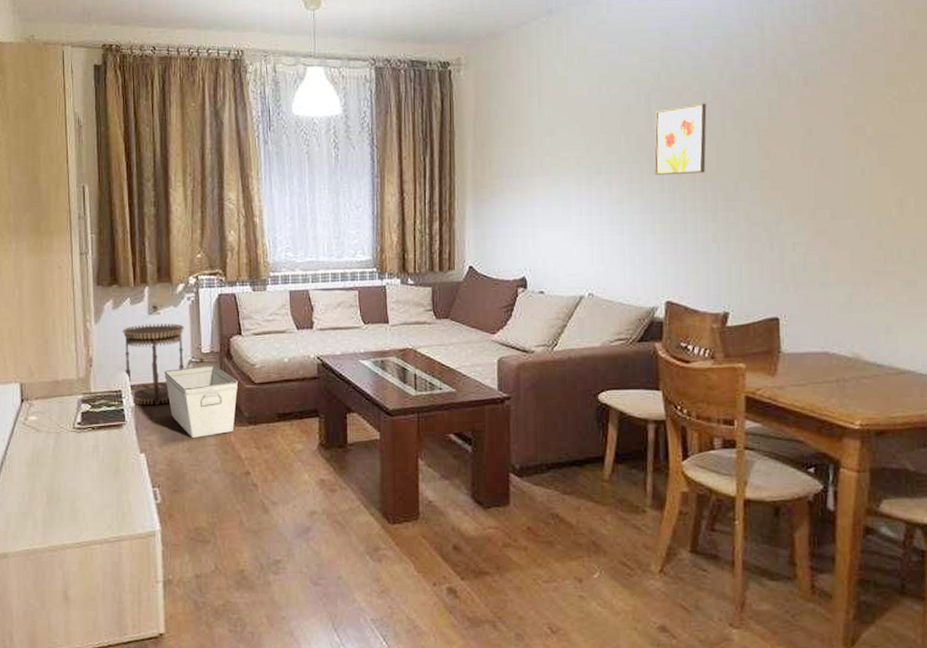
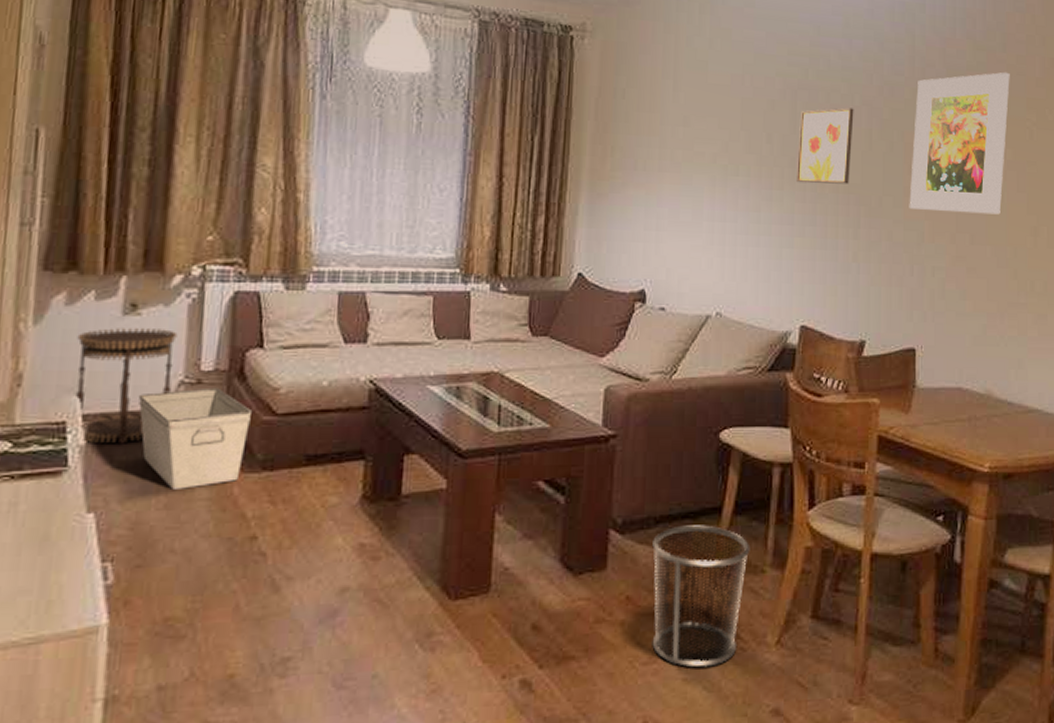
waste bin: none [546,471,632,588] -> present [652,525,751,668]
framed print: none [765,50,867,190] -> present [909,72,1010,215]

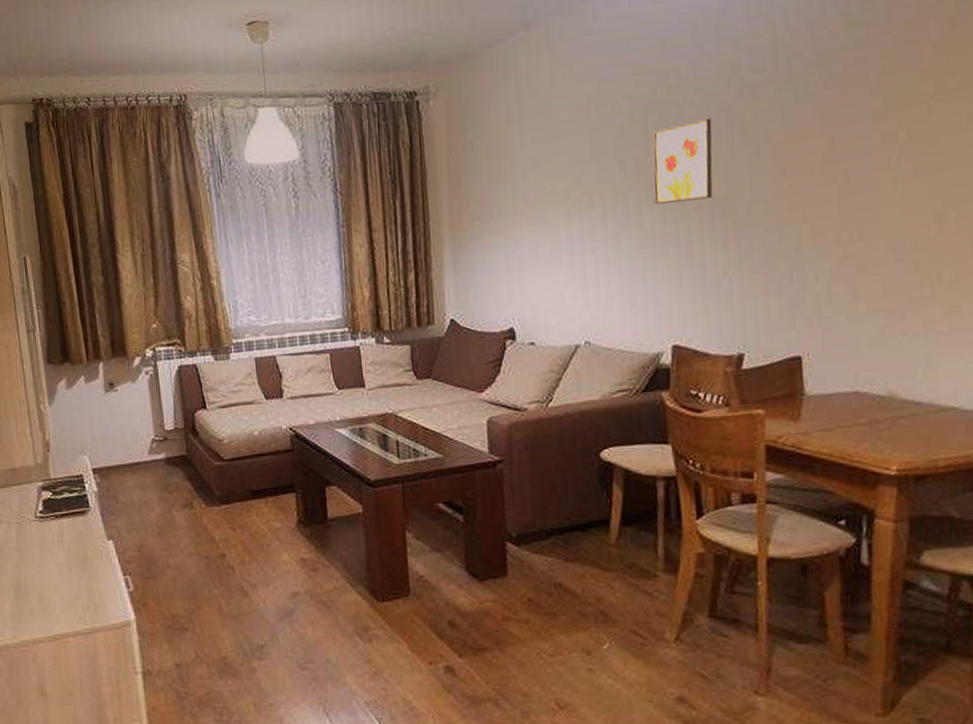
side table: present [76,328,178,444] -> none [78,400,148,489]
storage bin: present [138,387,253,489] -> none [126,442,207,521]
waste bin: present [652,525,751,668] -> none [546,536,641,660]
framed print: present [909,72,1010,215] -> none [782,44,898,214]

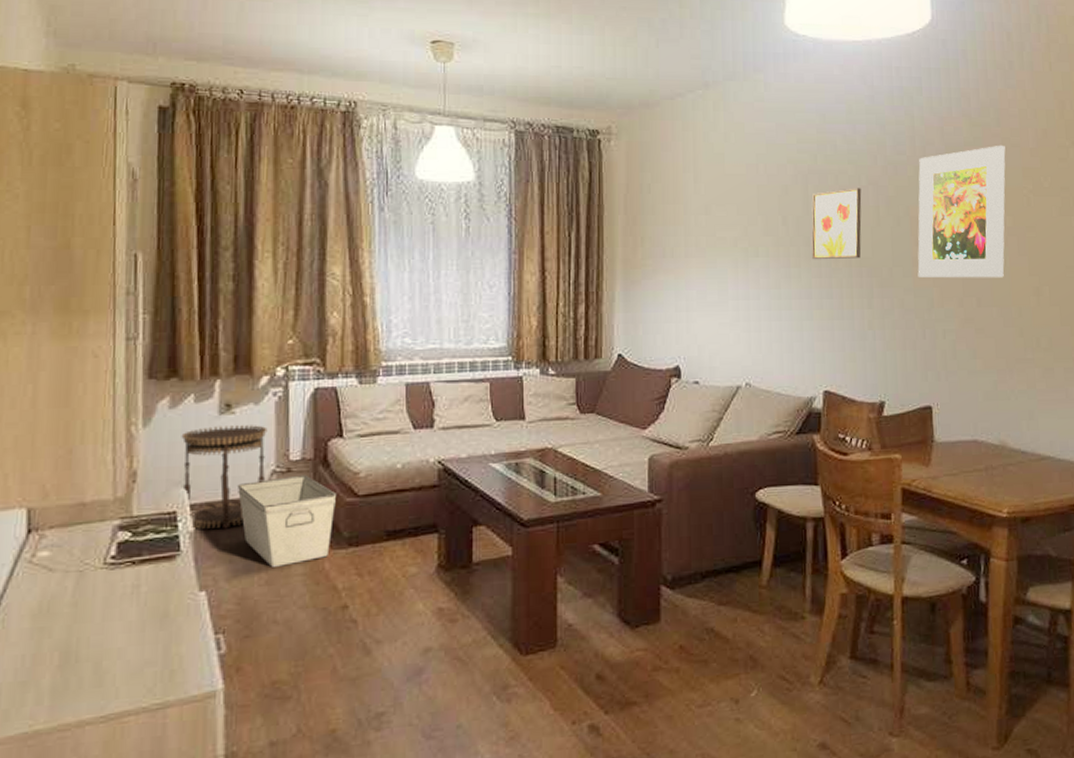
side table: none [78,400,148,489] -> present [181,425,268,529]
storage bin: none [126,442,207,521] -> present [237,474,337,567]
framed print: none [782,44,898,214] -> present [917,145,1006,278]

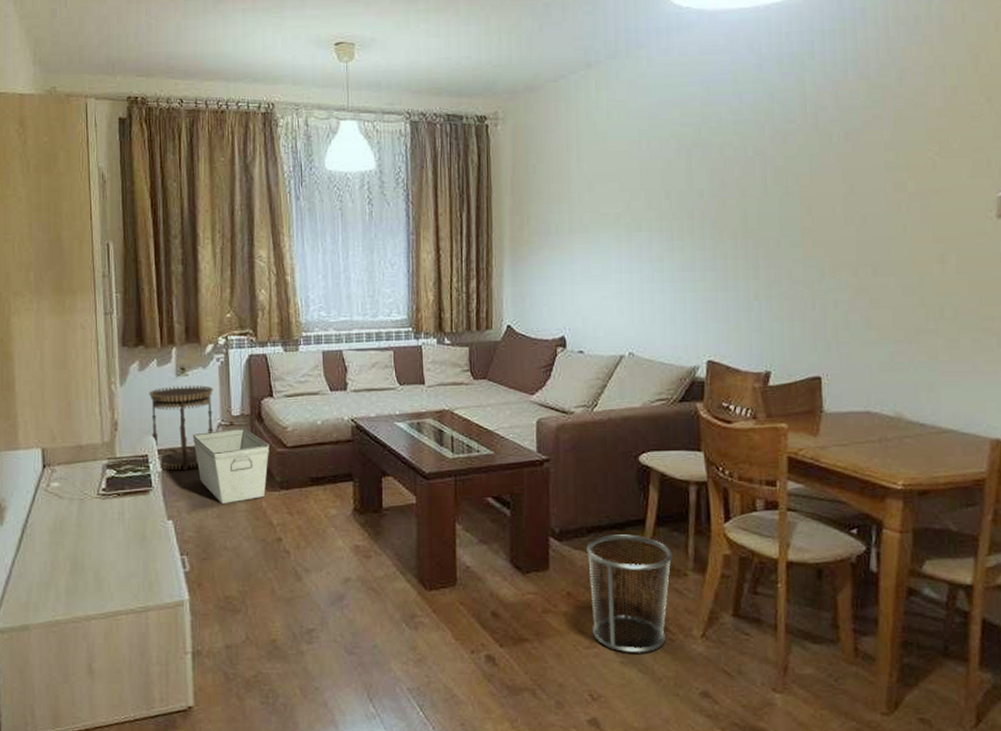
waste bin: none [700,577,790,708] -> present [586,534,673,653]
wall art: present [811,188,862,260] -> none [694,159,748,233]
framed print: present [917,145,1006,278] -> none [807,106,908,248]

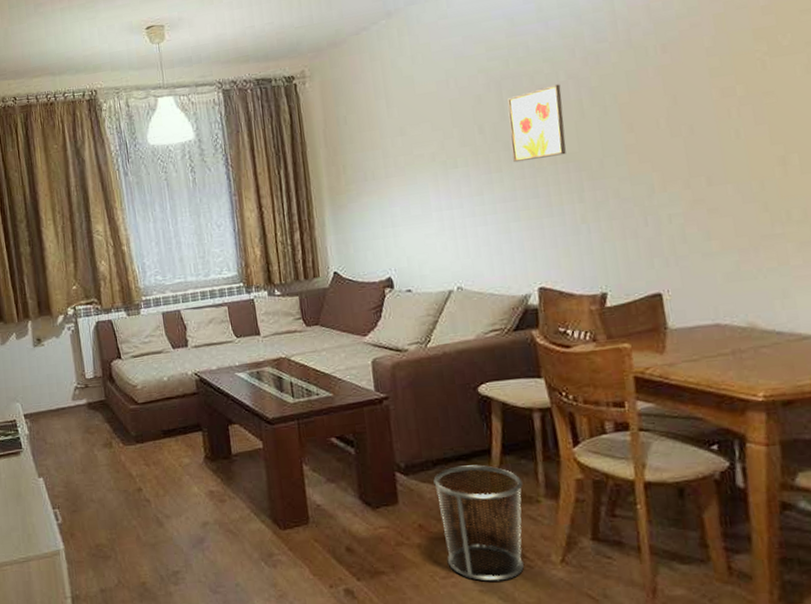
side table: present [148,385,214,471] -> none [11,353,72,432]
storage bin: present [192,428,270,503] -> none [52,389,123,460]
wall art: none [694,159,748,233] -> present [507,84,566,163]

